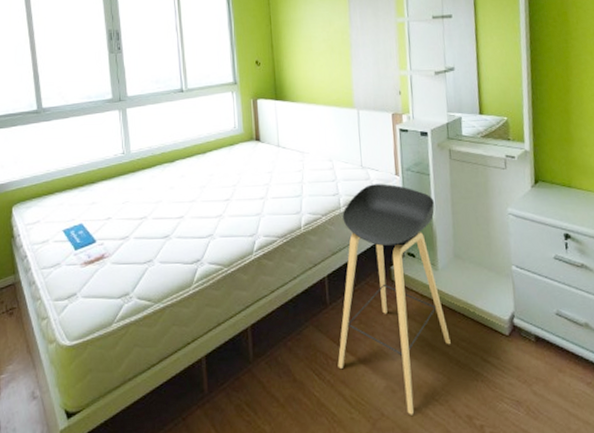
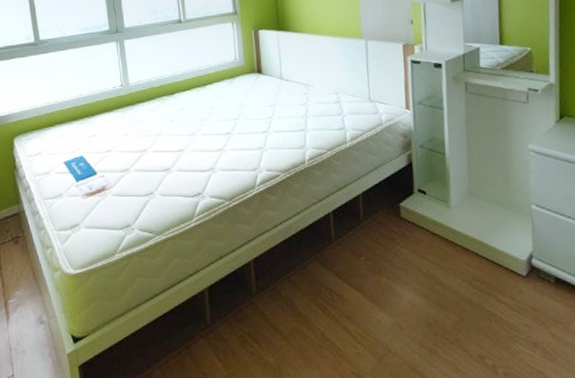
stool: present [337,184,451,415] -> none [343,118,463,353]

